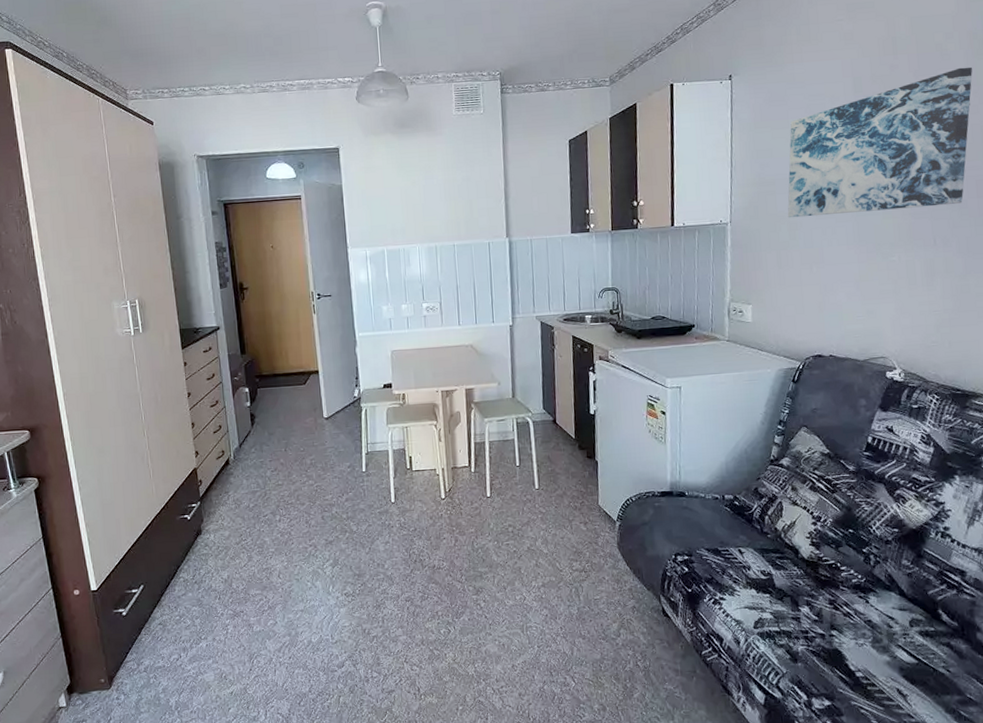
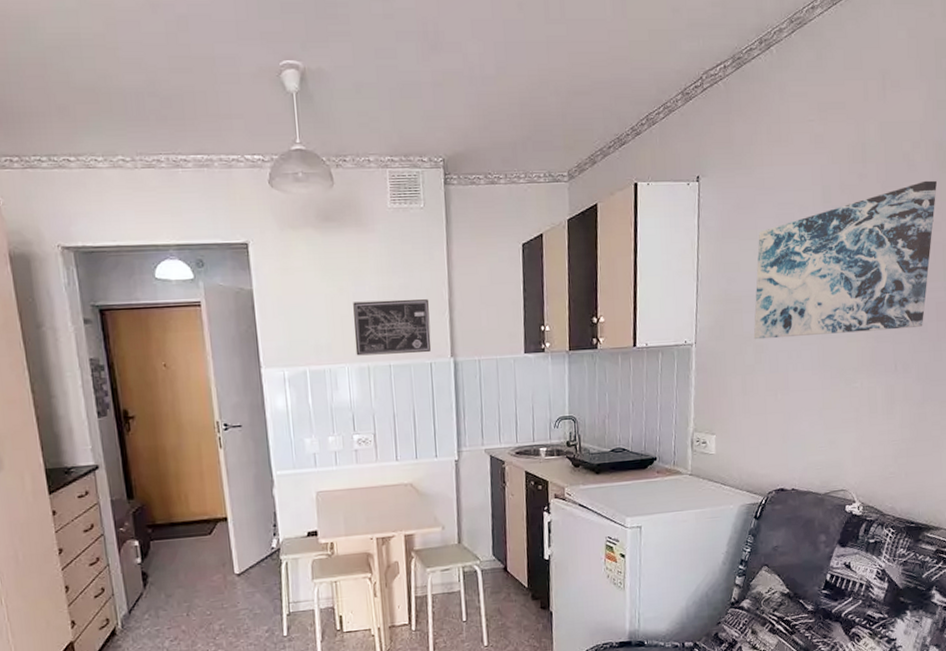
wall art: none [423,189,490,237] -> present [353,299,432,356]

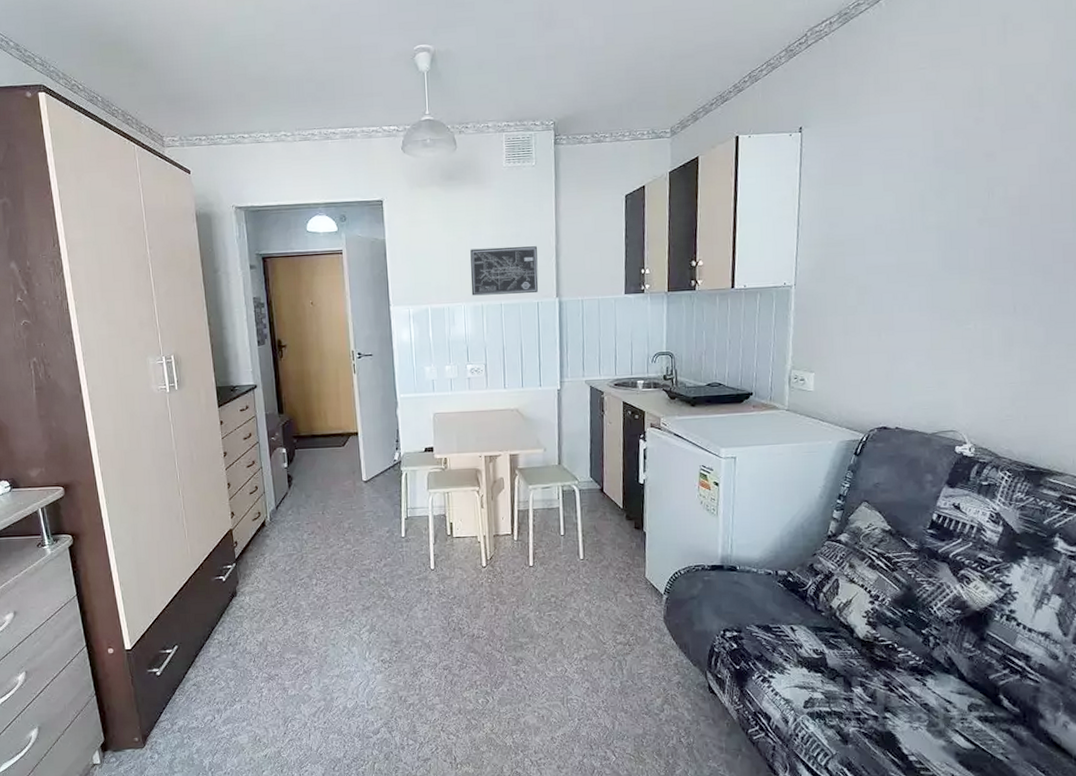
wall art: present [753,180,937,340] -> none [856,120,1065,282]

